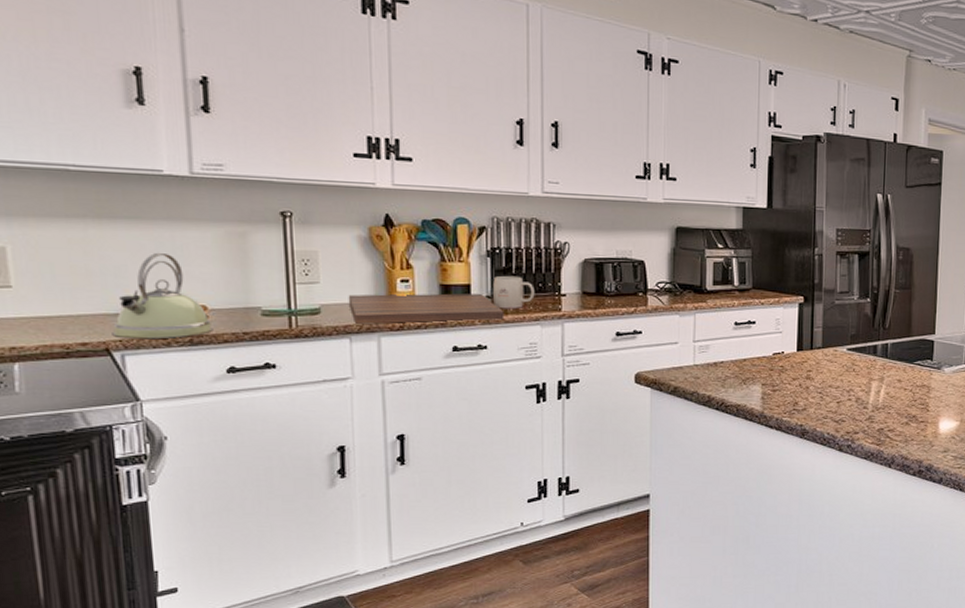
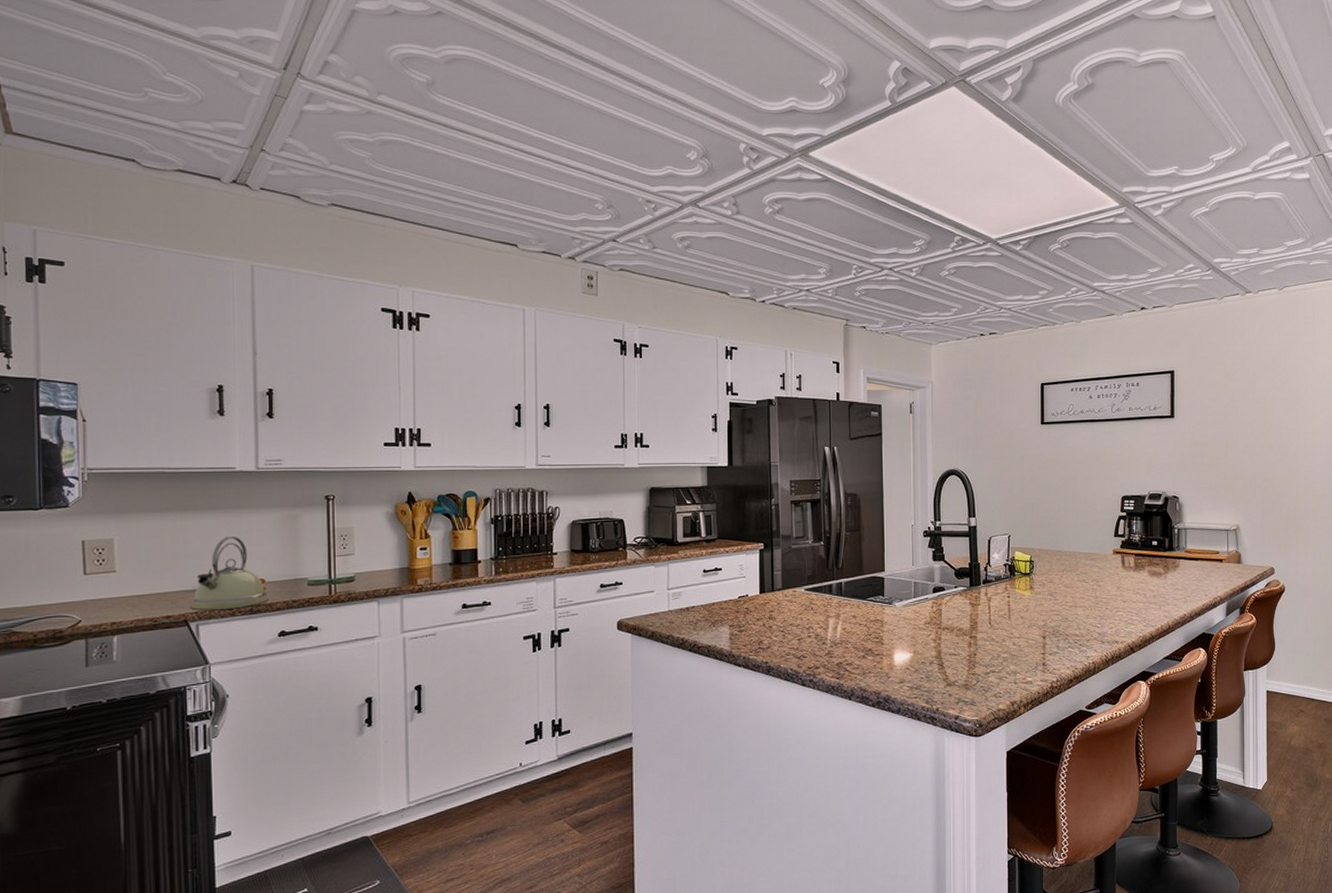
cutting board: present [348,293,505,324] -> none [377,557,506,588]
mug: present [493,275,535,309] -> none [496,539,531,569]

